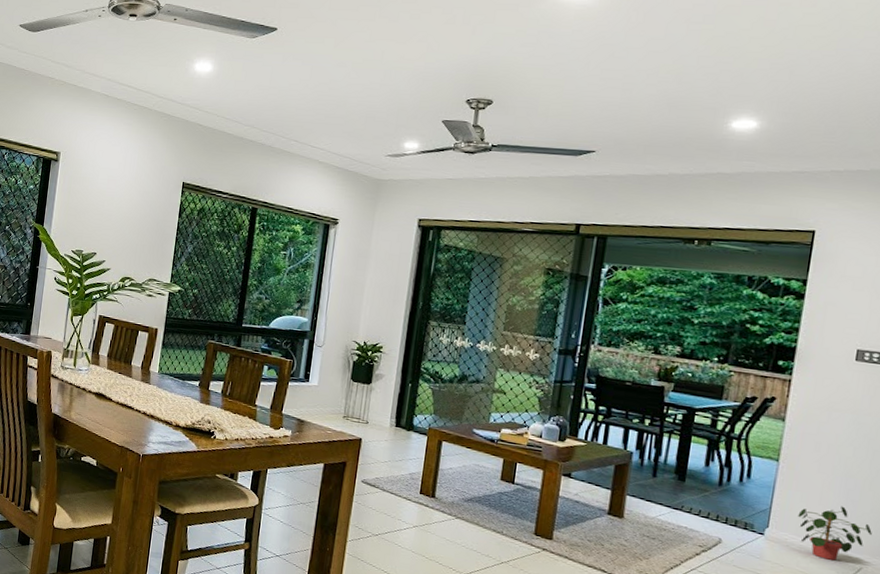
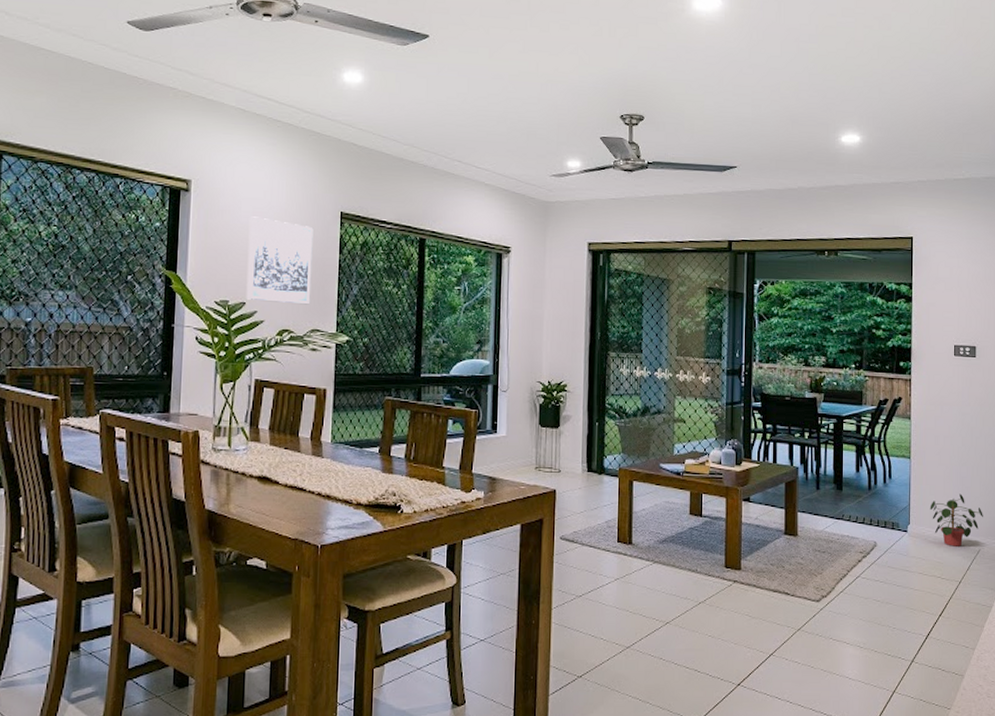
wall art: none [97,183,158,258] -> present [246,216,314,305]

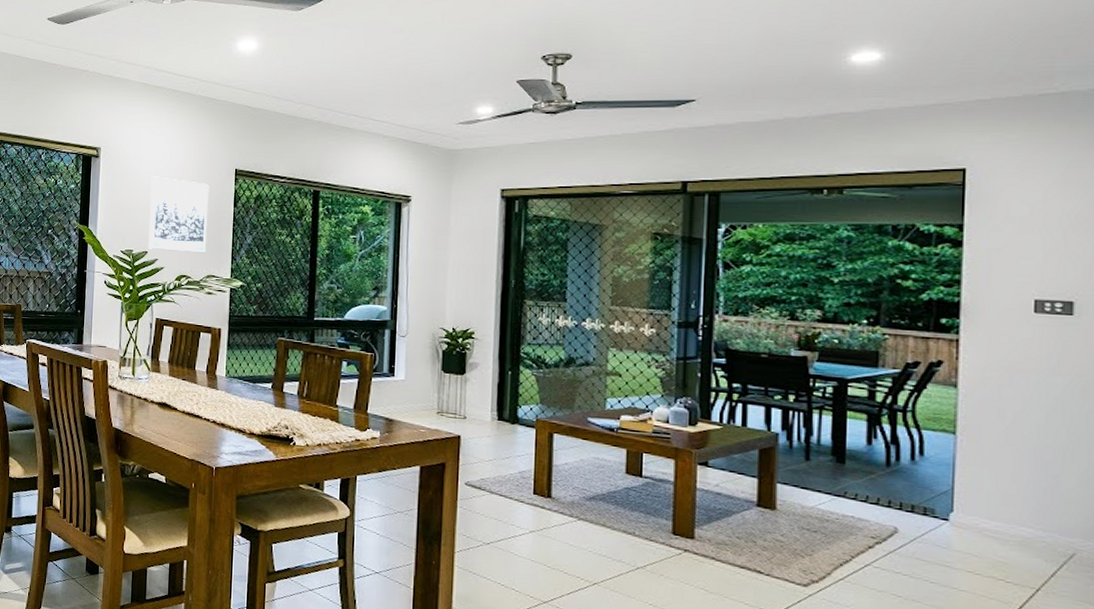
potted plant: present [930,494,983,547] -> none [987,482,1082,547]

